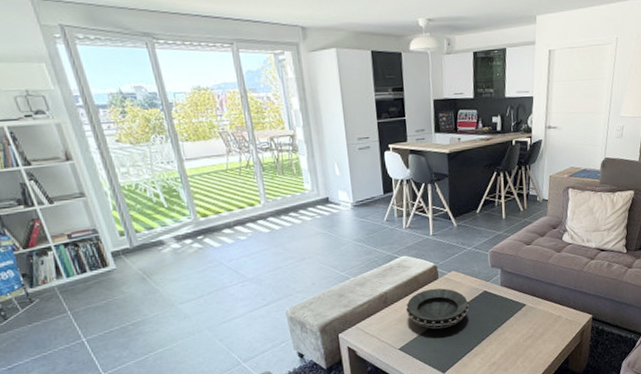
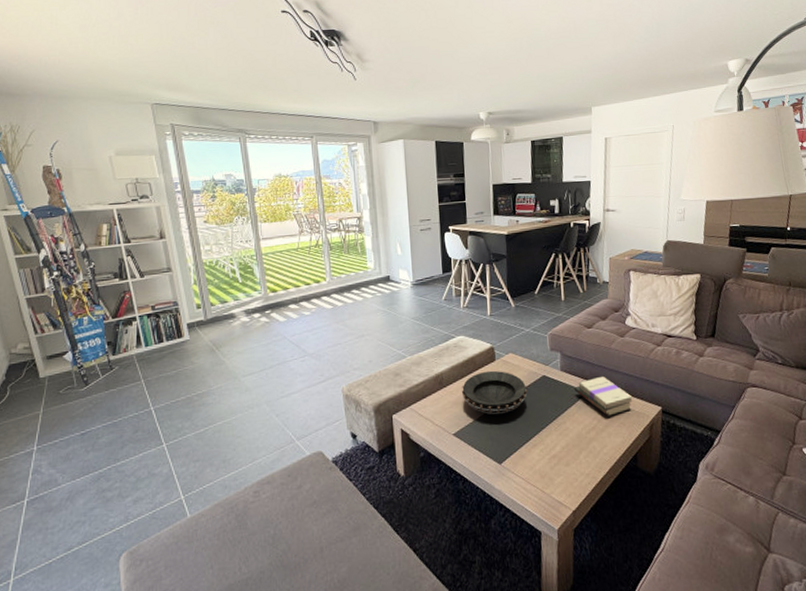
books: none [514,289,567,326] -> present [575,376,633,417]

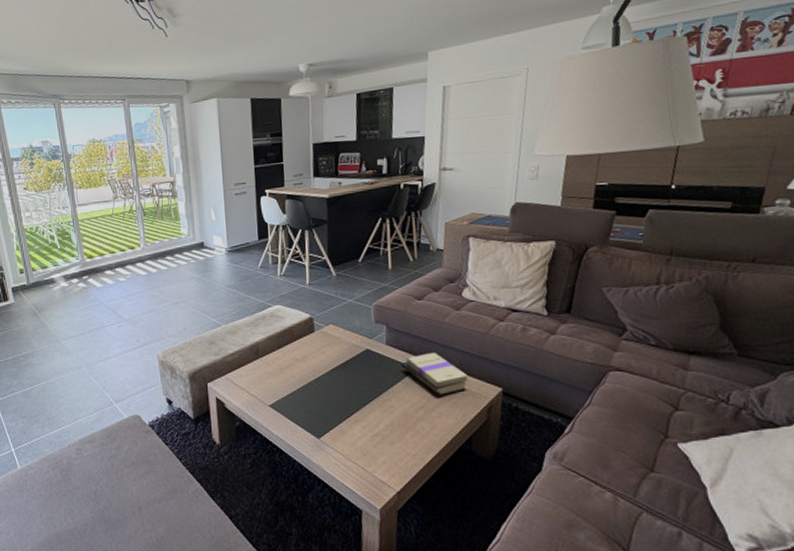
decorative bowl: present [461,370,528,415] -> none [278,342,349,388]

